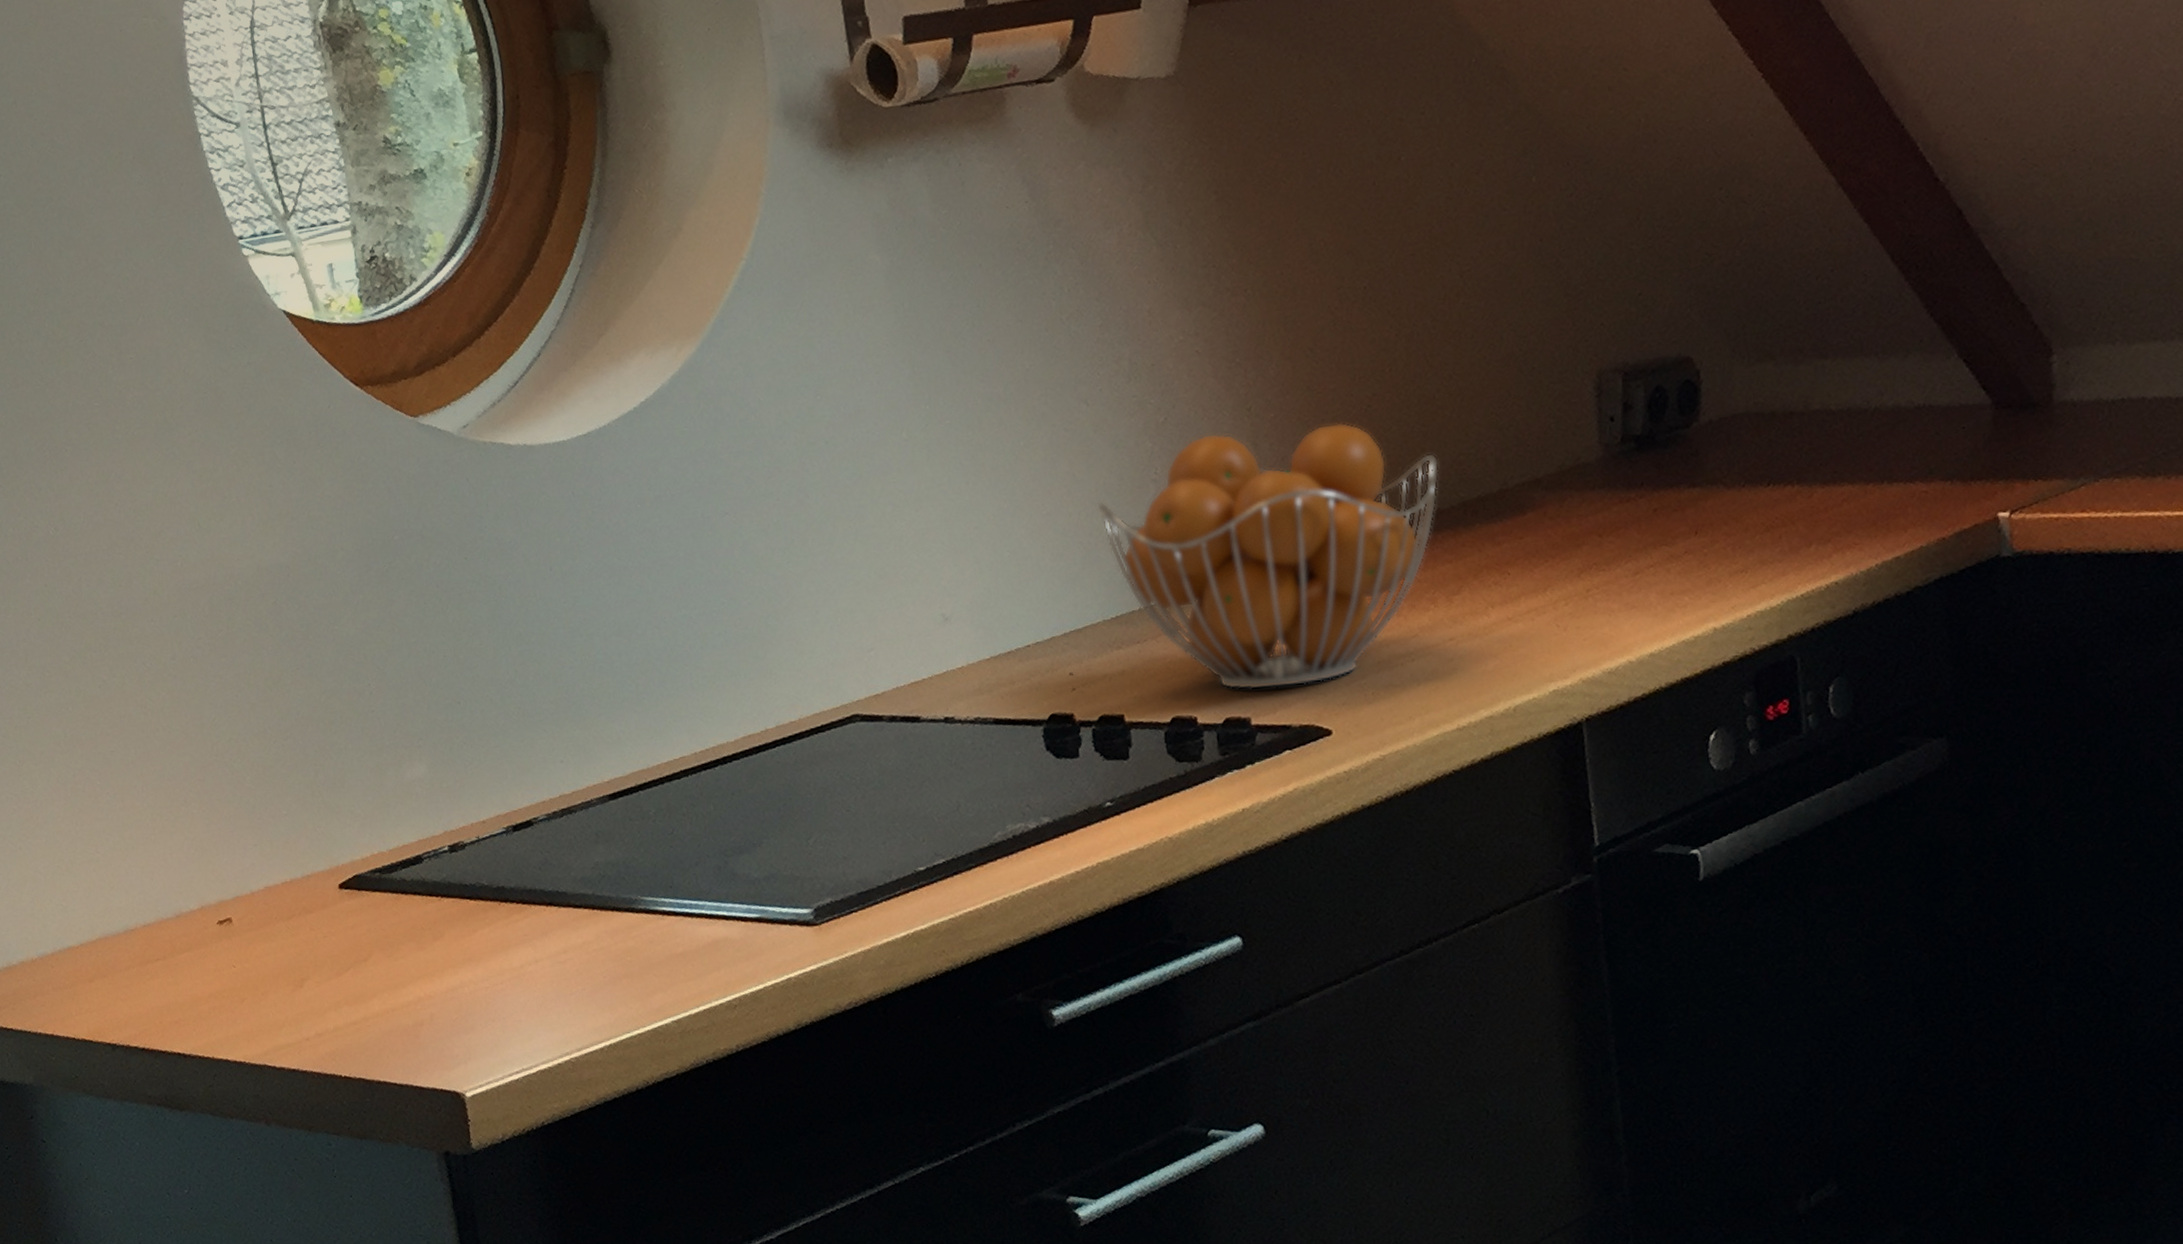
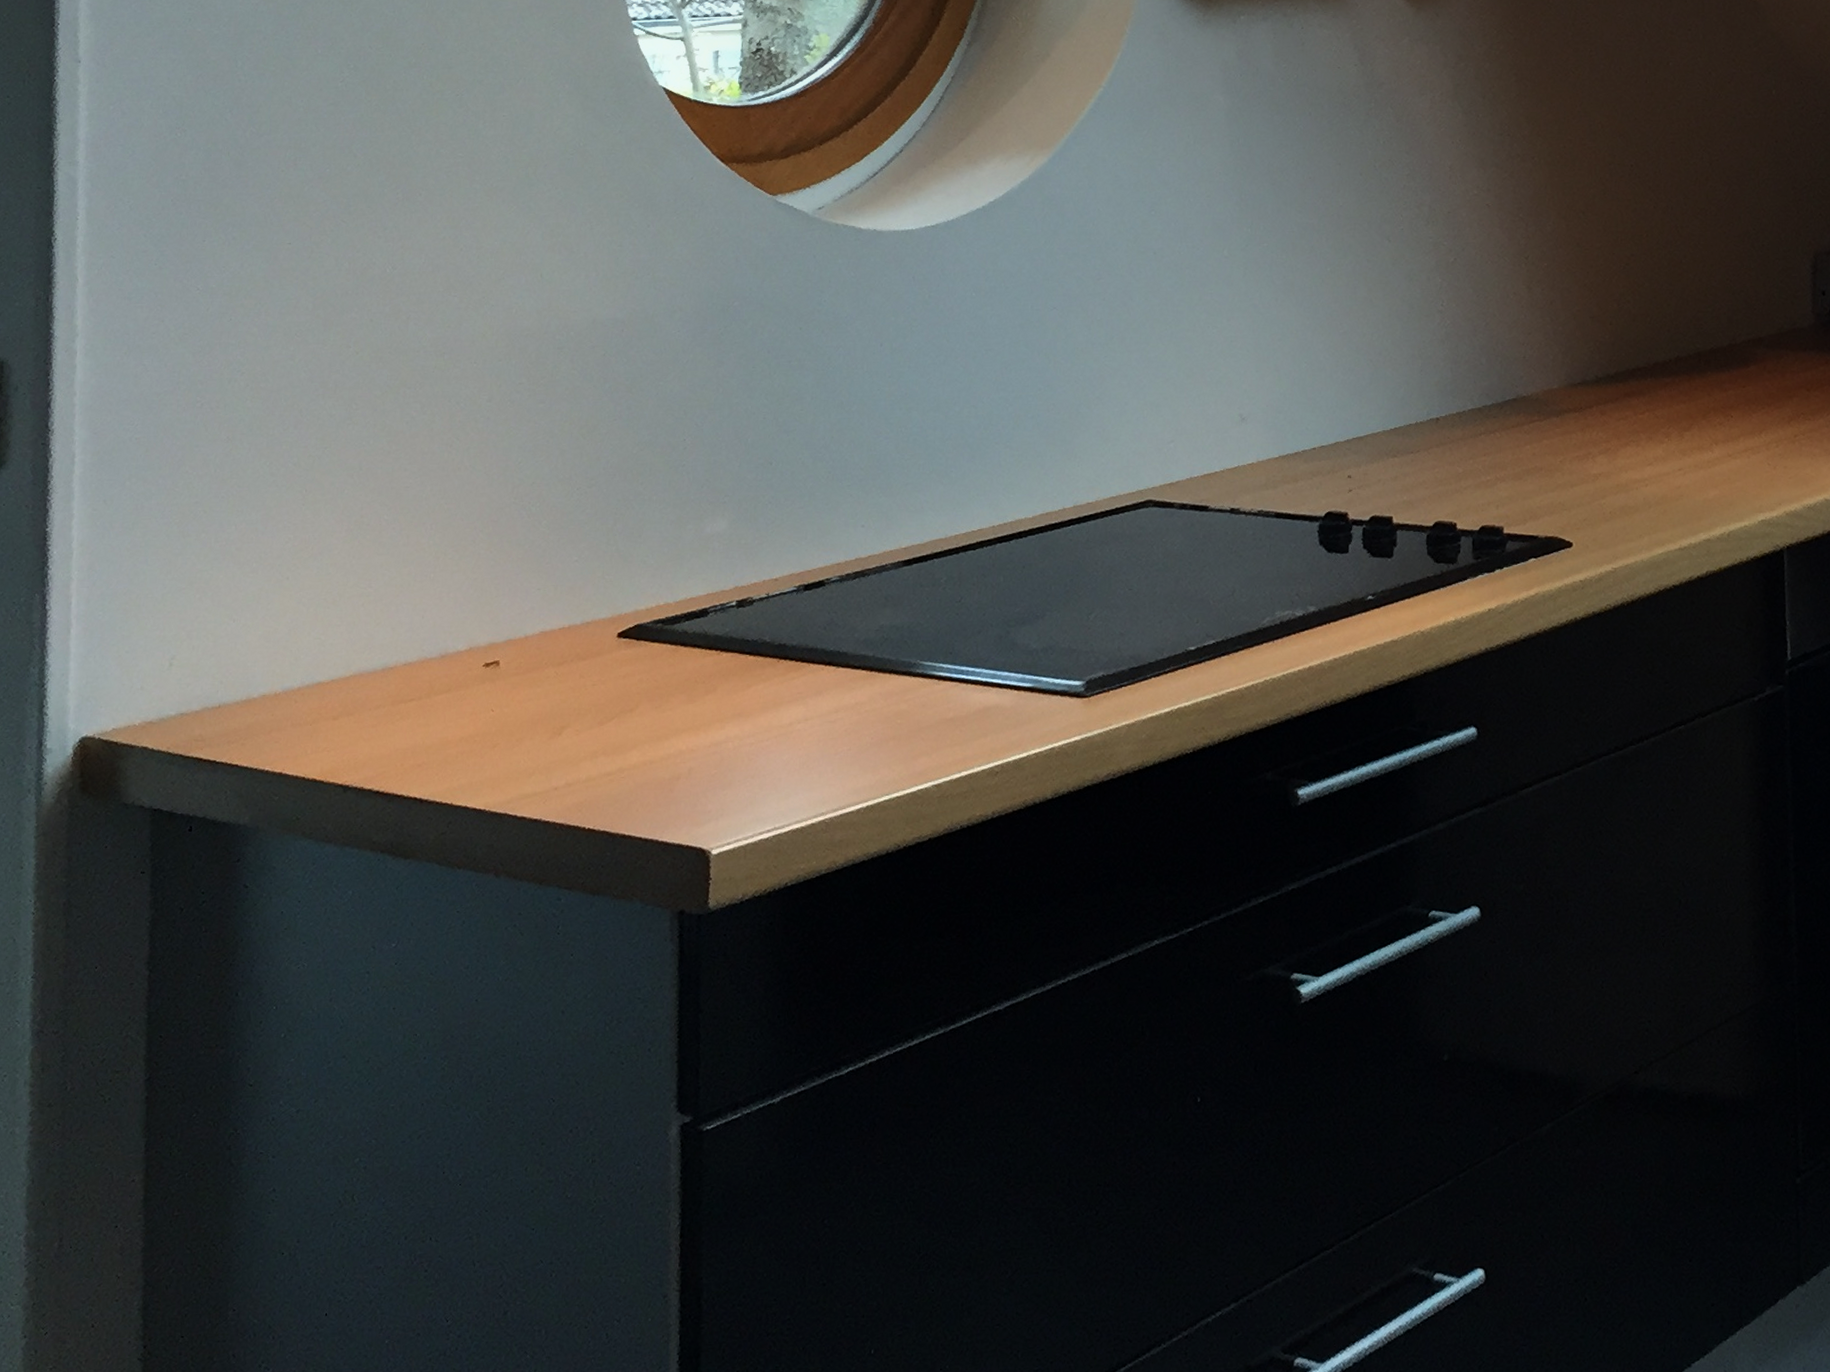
fruit basket: present [1097,422,1440,690] -> none [1388,275,1681,503]

